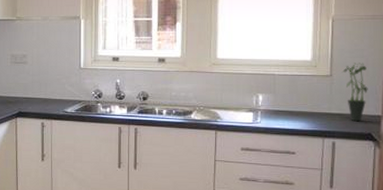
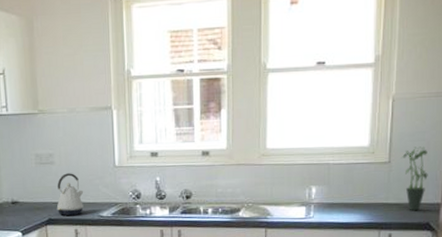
kettle: none [26,72,52,110] -> present [56,173,84,216]

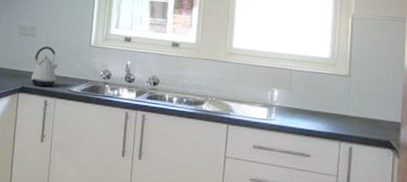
potted plant: present [402,146,428,211] -> none [362,64,387,128]

